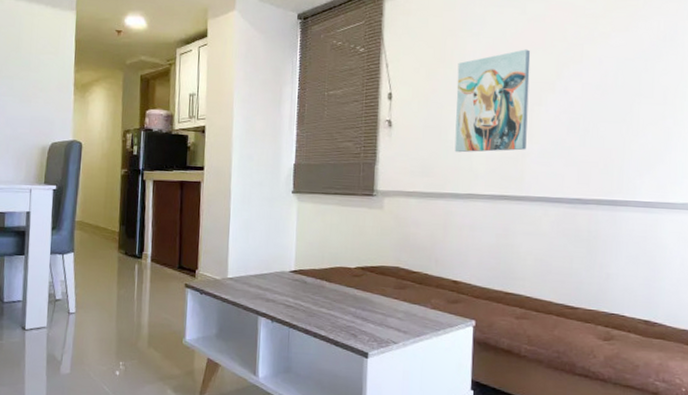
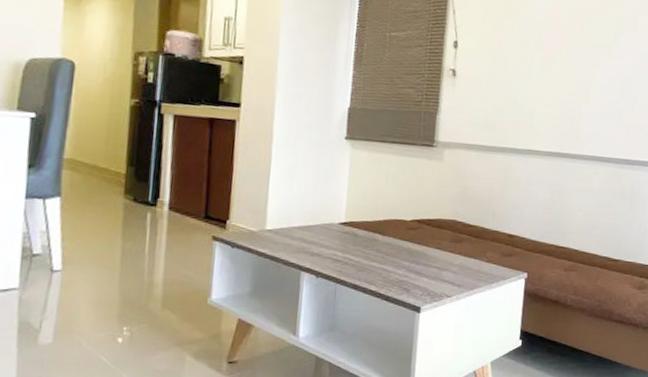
wall art: present [454,49,531,153] -> none [517,12,592,111]

